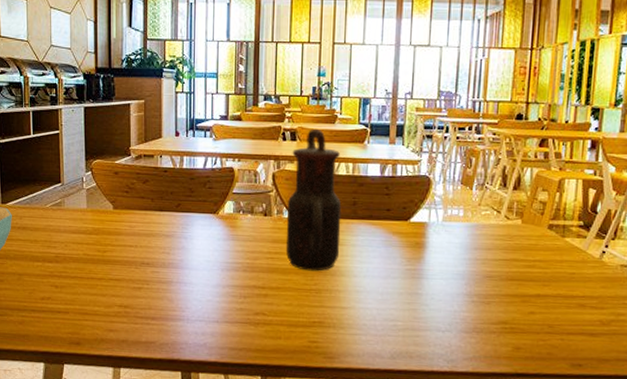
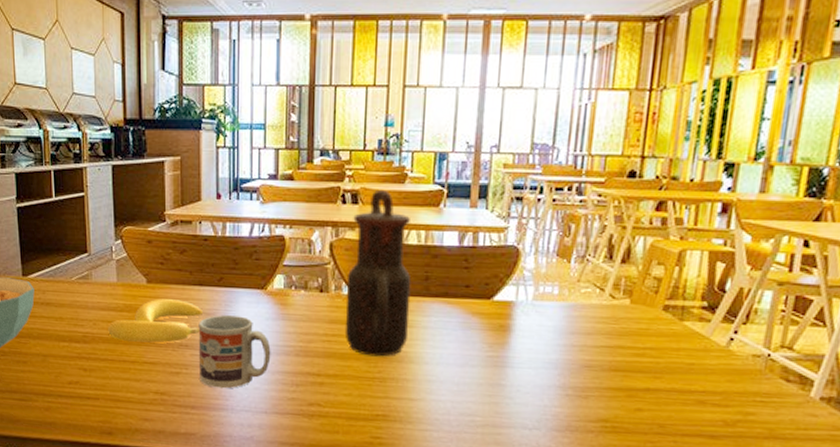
banana: none [78,223,162,262] -> present [108,298,202,343]
cup: none [158,236,222,301] -> present [198,315,271,389]

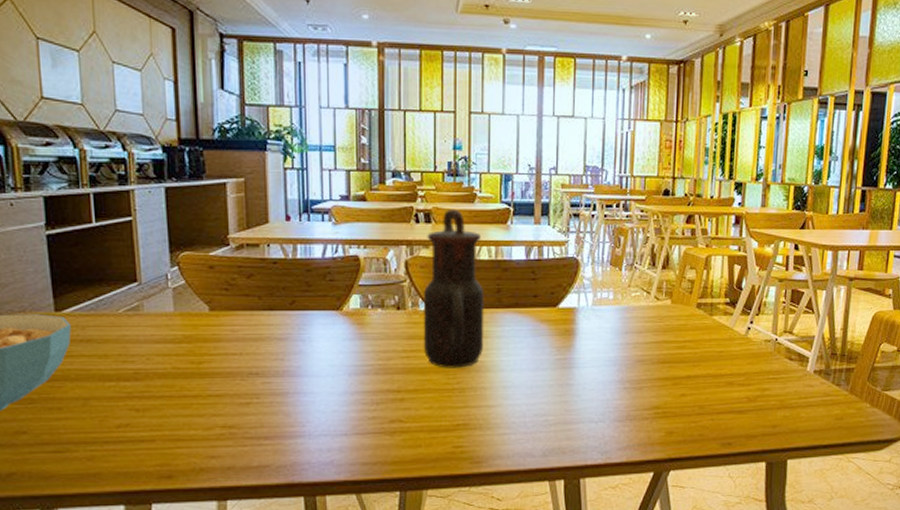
banana: present [108,298,202,343] -> none [164,326,274,374]
cup: present [198,315,271,389] -> none [270,339,349,415]

